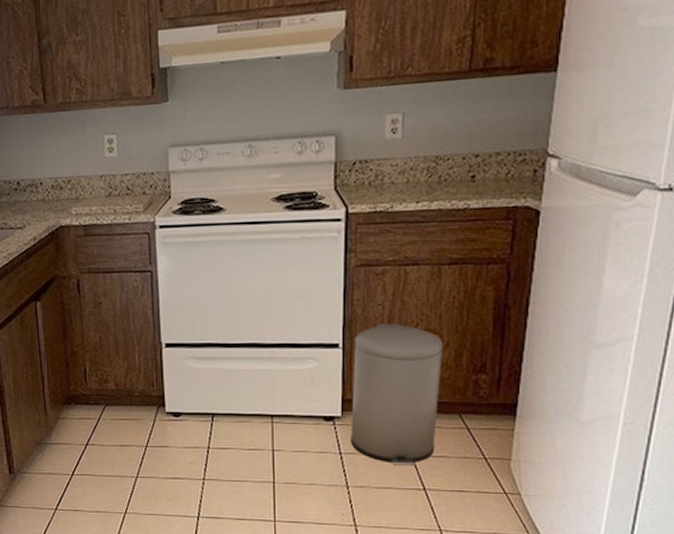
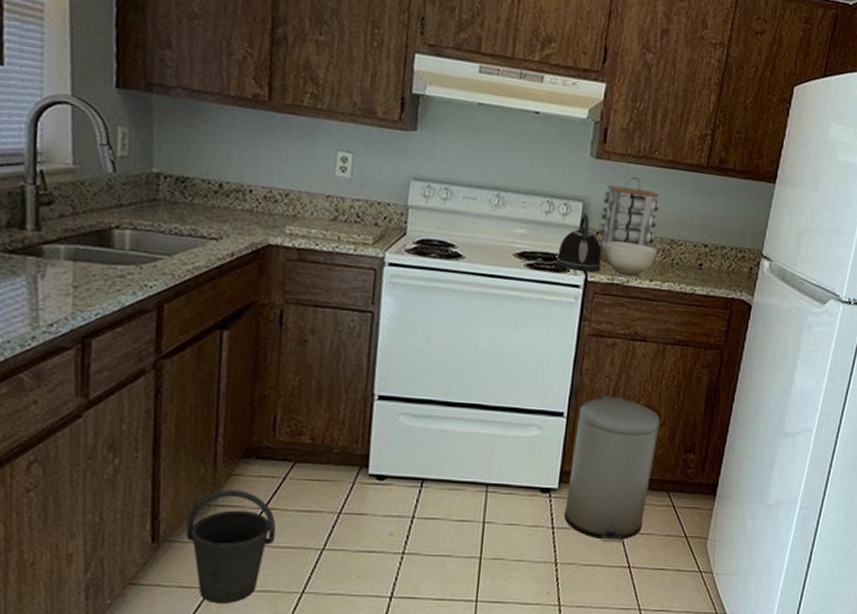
bucket: none [31,430,99,521] -> present [185,489,277,603]
kettle: none [314,145,362,205] -> present [556,212,602,272]
spice rack: none [355,98,419,192] -> present [598,176,660,263]
bowl: none [363,166,420,201] -> present [604,240,657,276]

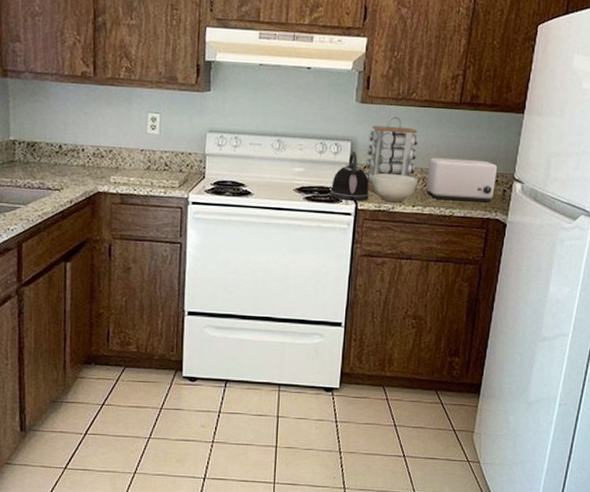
bucket: present [185,489,277,603] -> none [45,389,113,480]
pedal bin: present [564,396,661,543] -> none [345,308,427,436]
toaster: none [665,226,745,281] -> present [425,157,498,203]

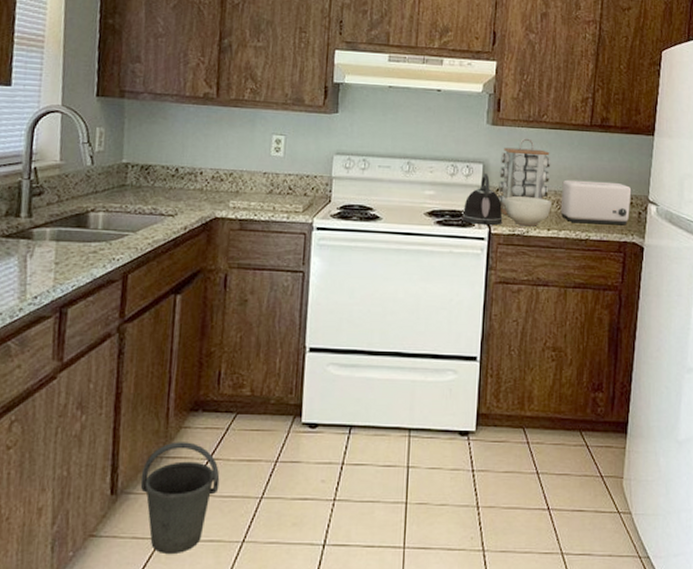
bucket: none [45,389,113,480] -> present [140,442,220,553]

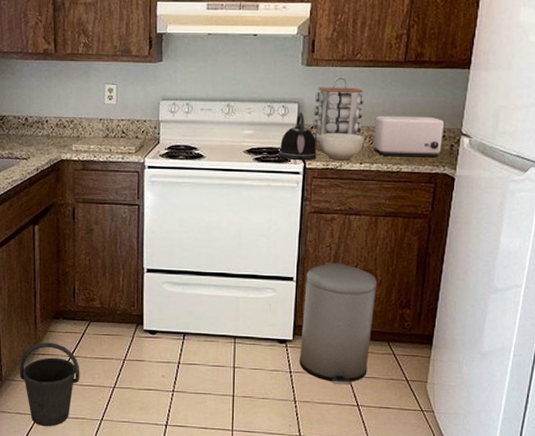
pedal bin: none [483,340,568,485] -> present [299,263,378,386]

